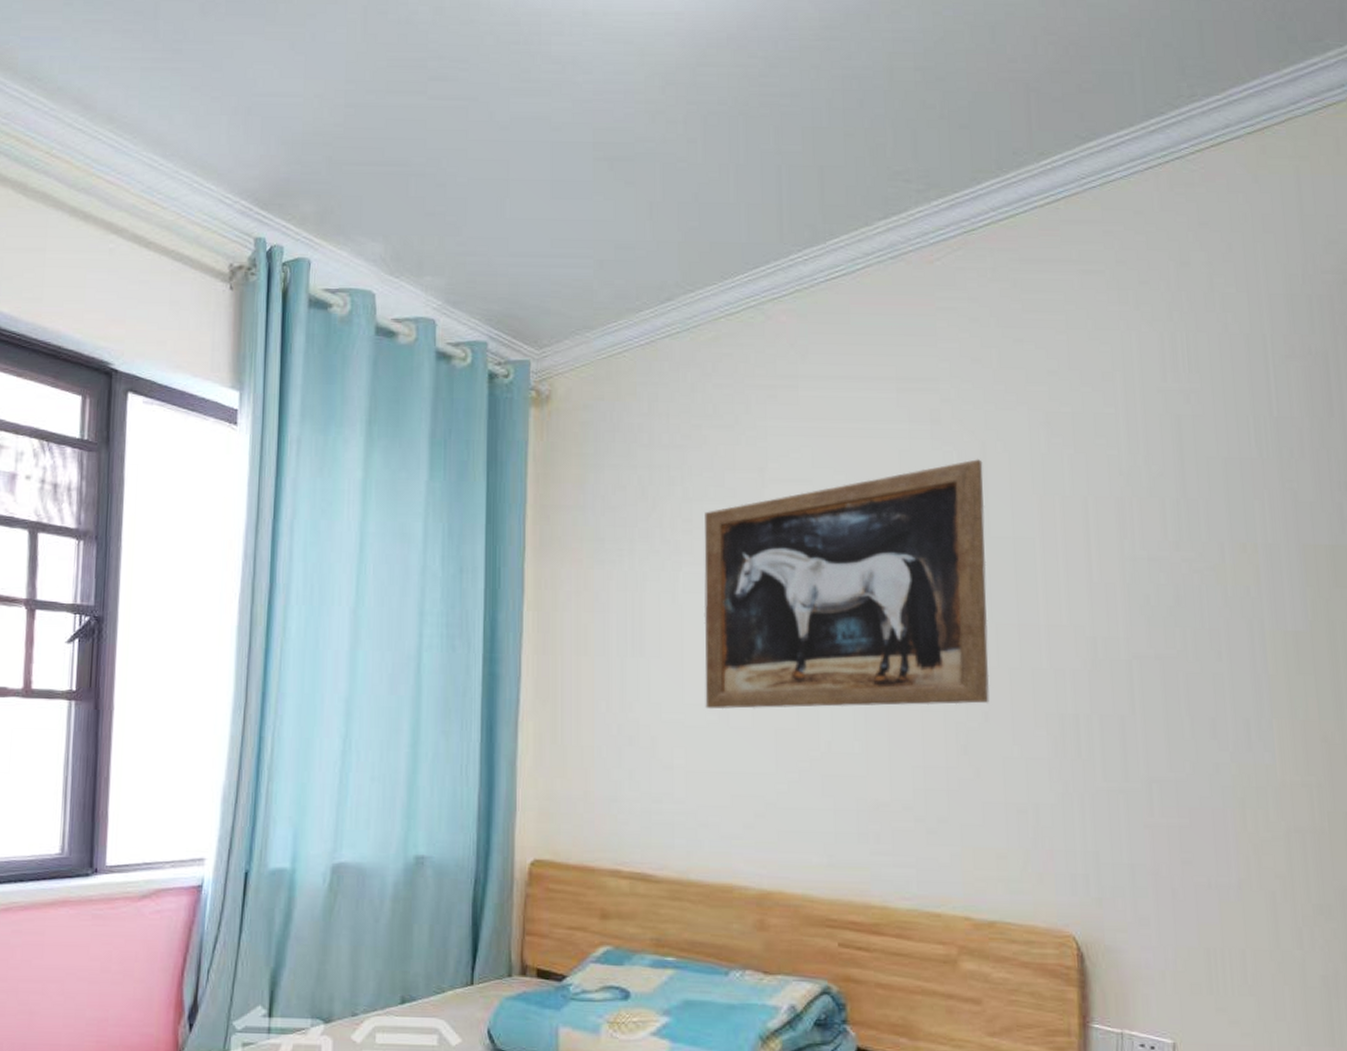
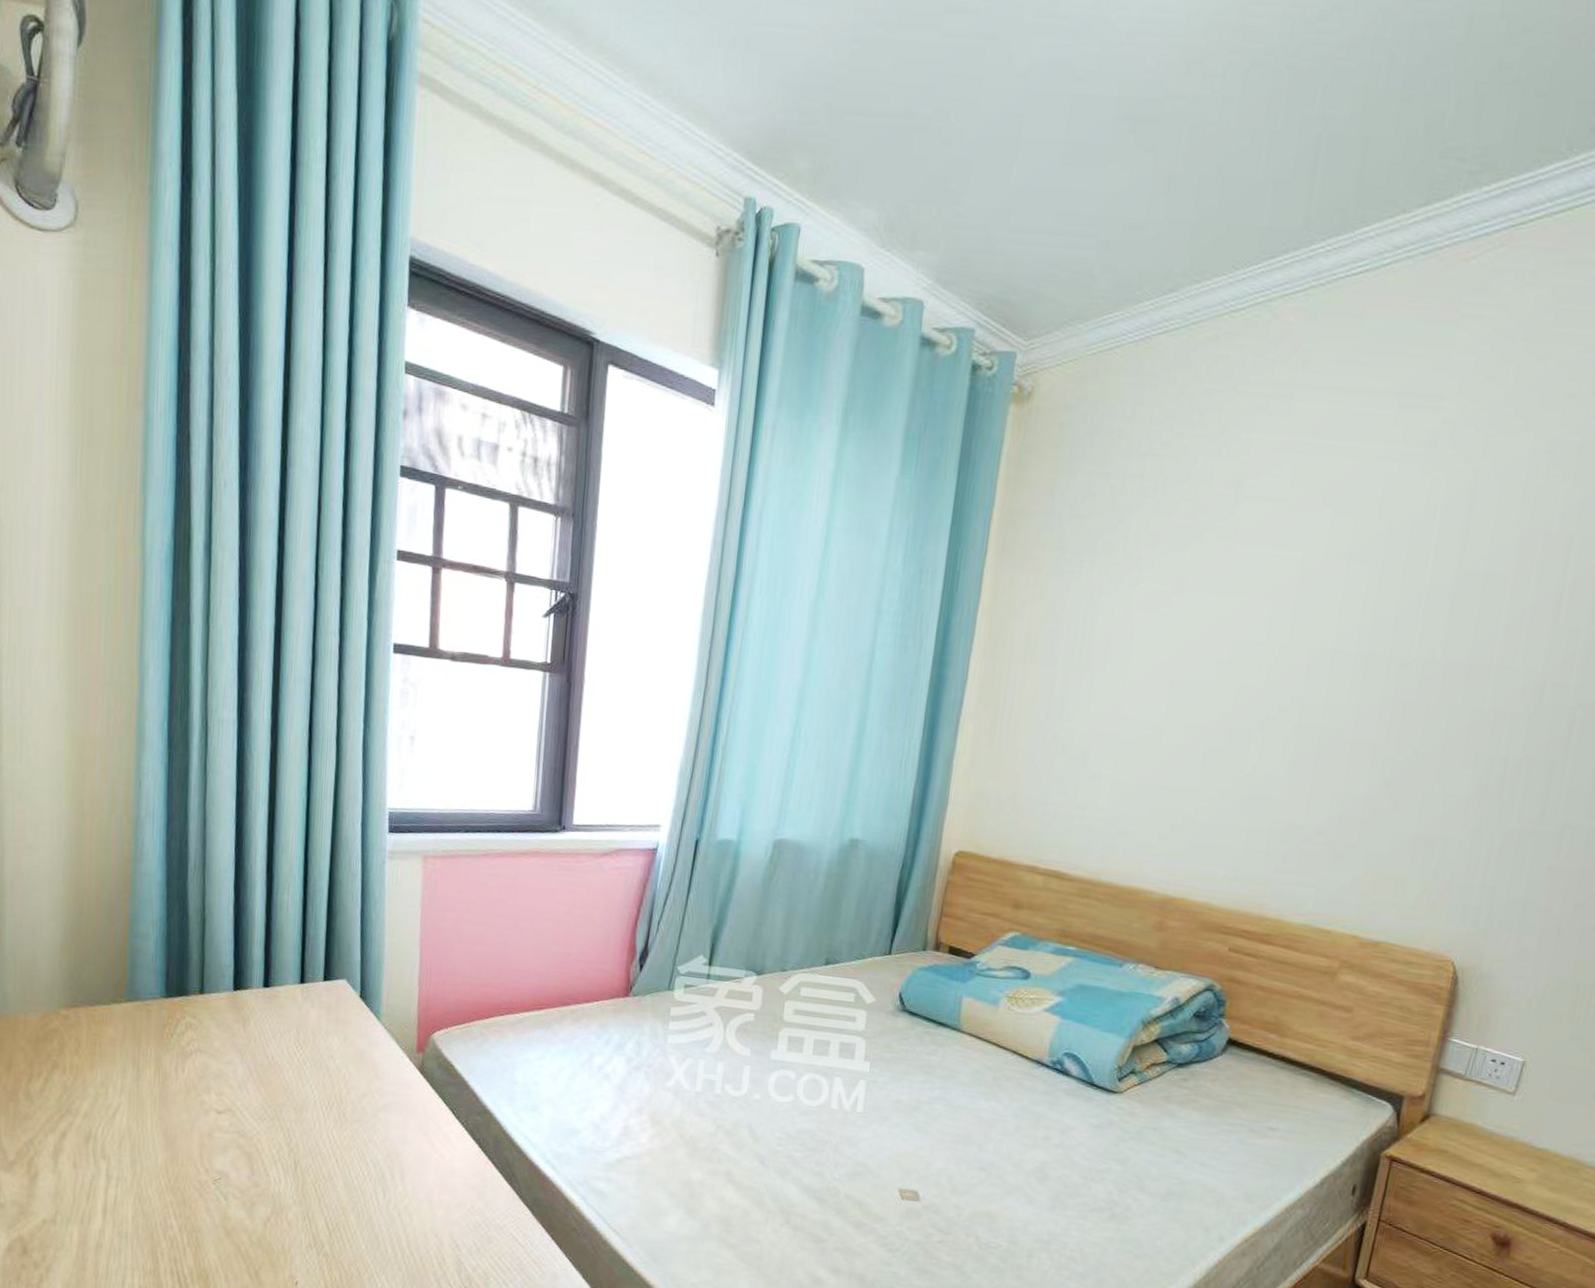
wall art: present [704,459,990,710] -> none [1141,488,1472,739]

